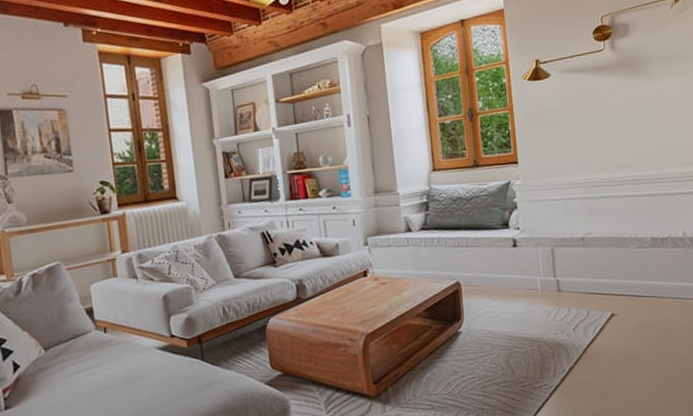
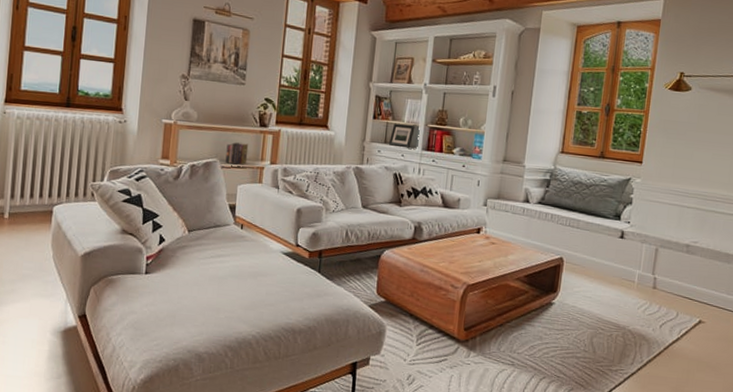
books: none [68,236,95,264] -> present [225,142,249,165]

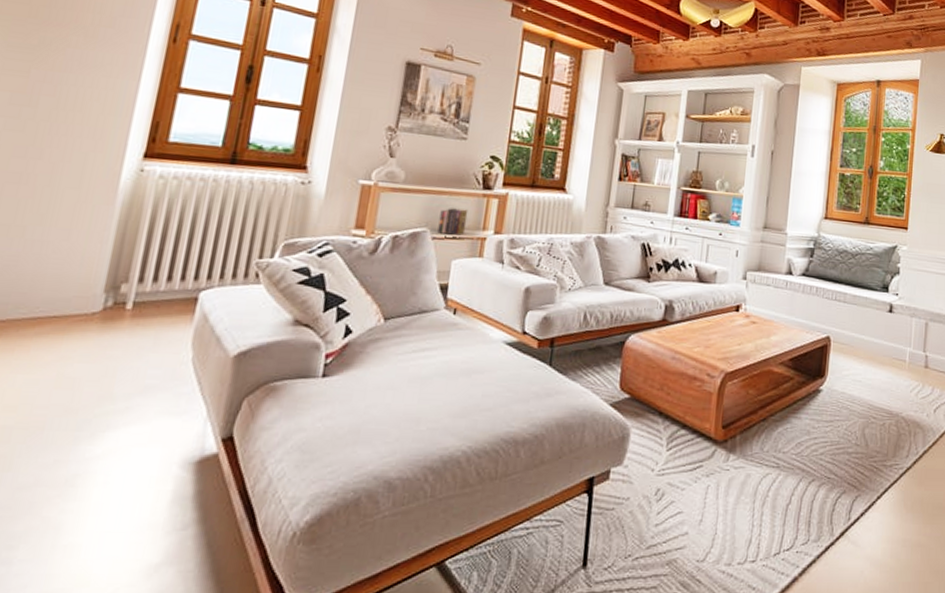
picture frame: present [388,124,415,148] -> none [635,186,667,215]

